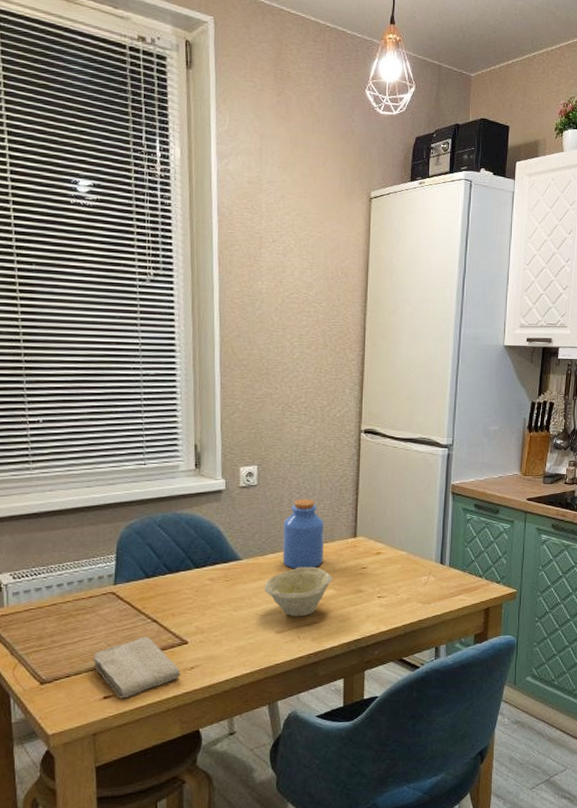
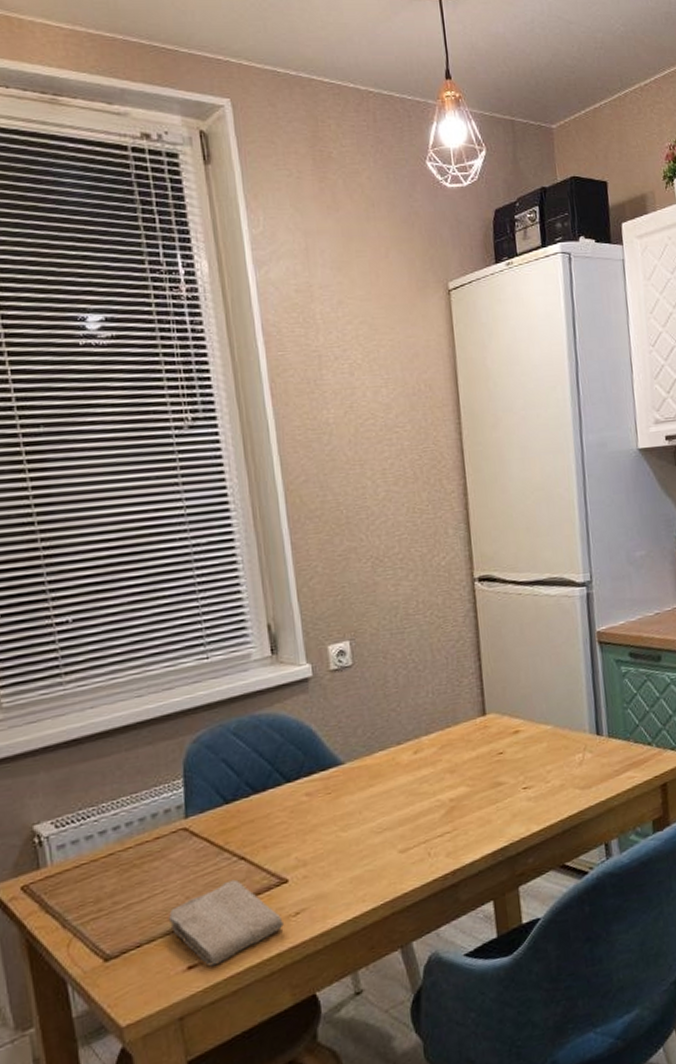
bowl: present [264,566,332,617] -> none [376,760,462,829]
jar: present [282,498,324,569] -> none [391,674,448,767]

